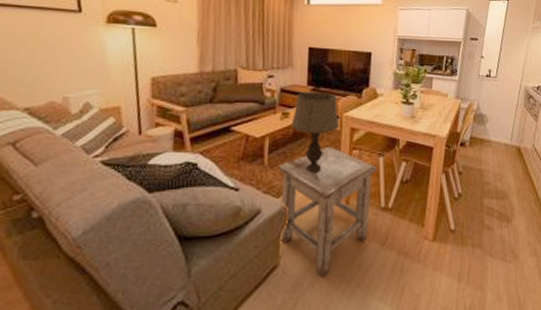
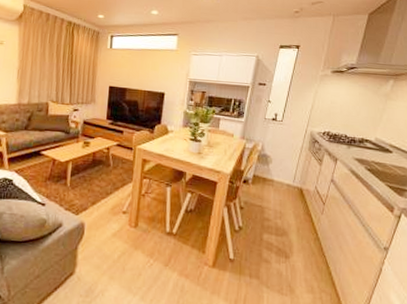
stool: present [278,146,377,277] -> none [77,173,165,287]
table lamp: present [290,91,339,173] -> none [90,124,132,196]

